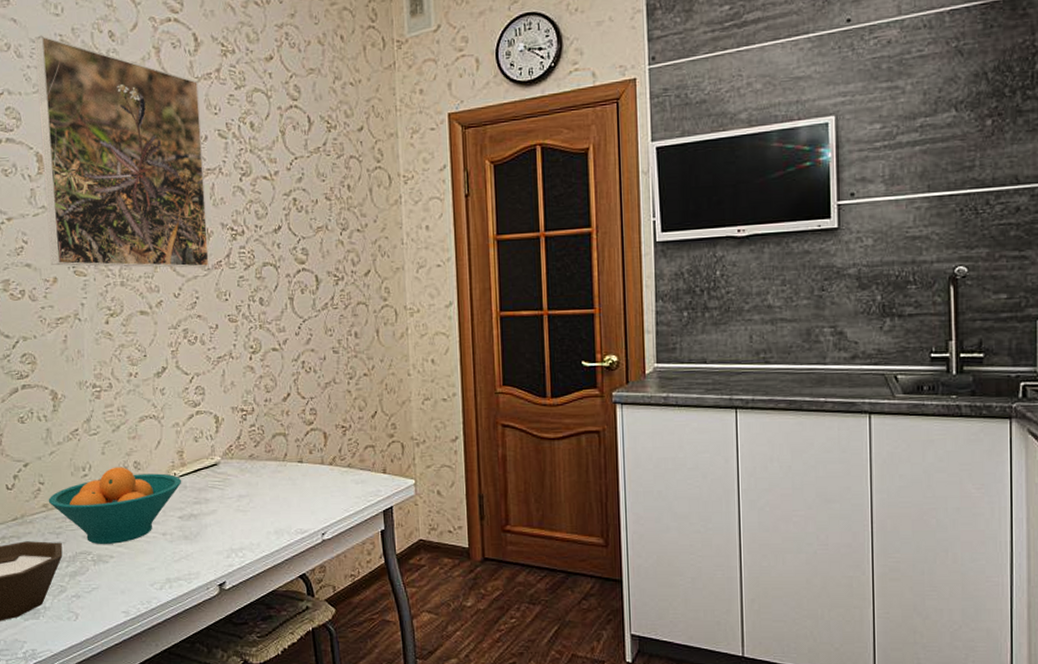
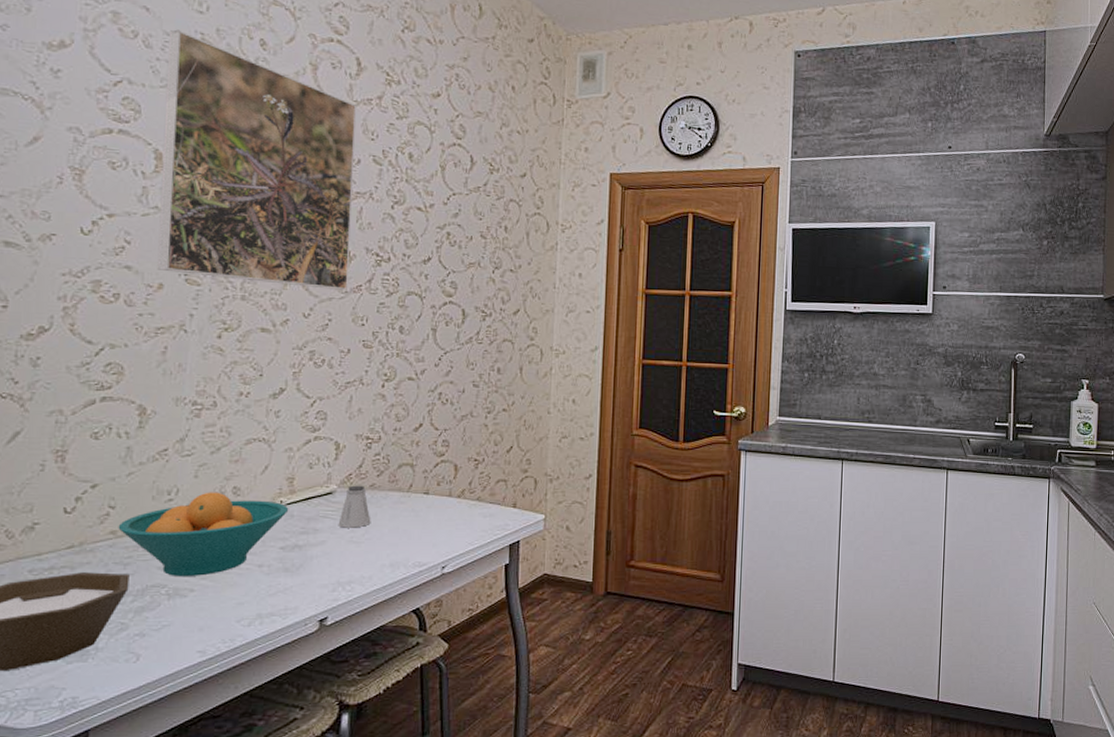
saltshaker: none [225,456,254,497] -> present [338,485,371,528]

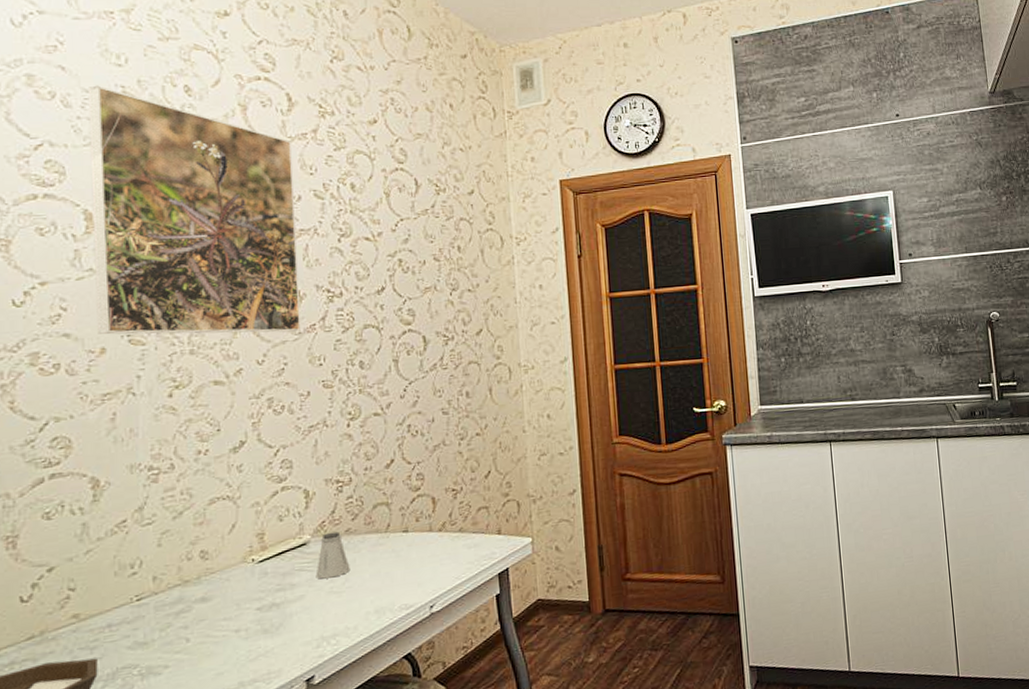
fruit bowl: present [118,492,289,576] -> none [80,558,262,655]

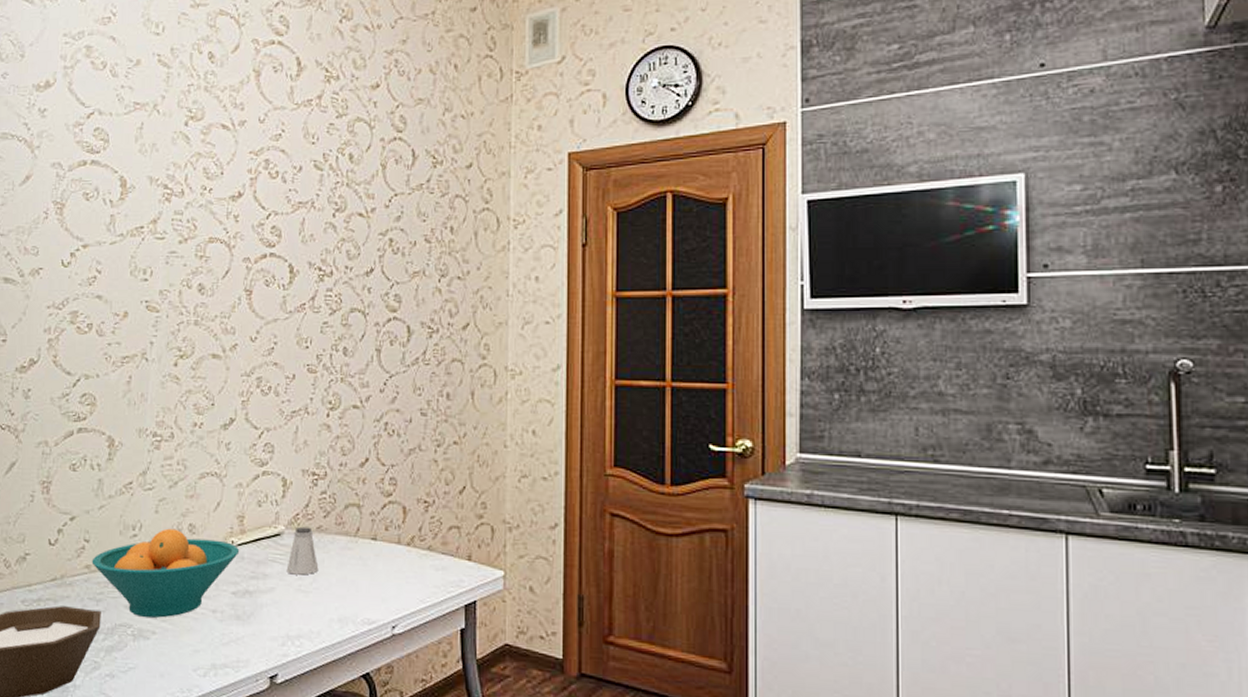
fruit bowl: none [80,558,262,655] -> present [91,528,240,618]
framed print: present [87,85,301,335] -> none [123,54,298,310]

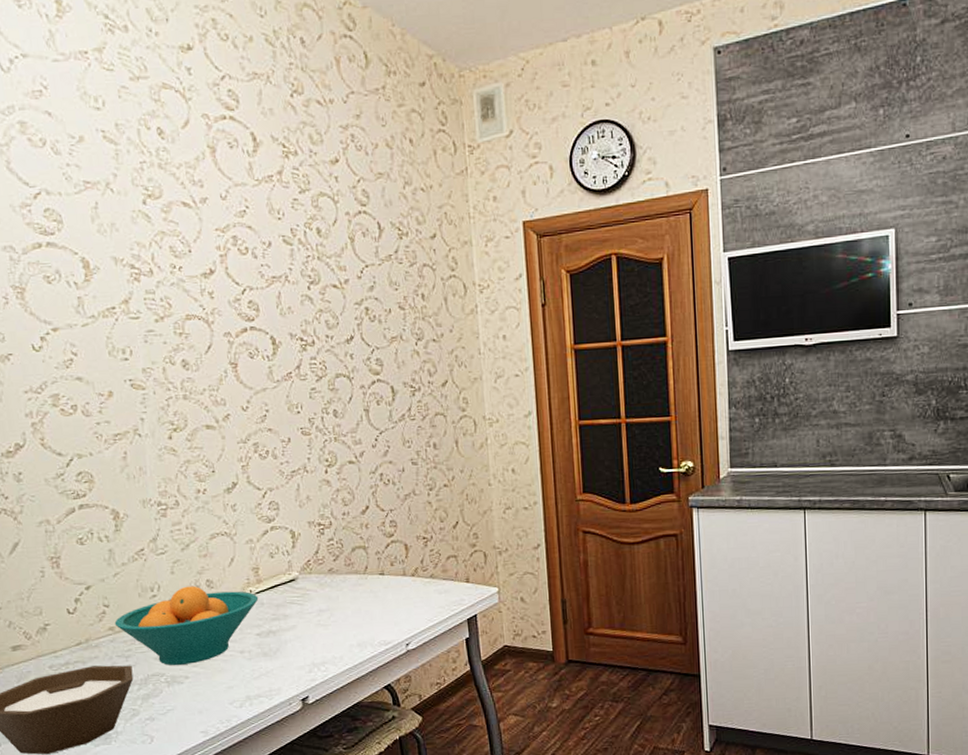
saltshaker: present [286,526,319,575] -> none [304,570,335,612]

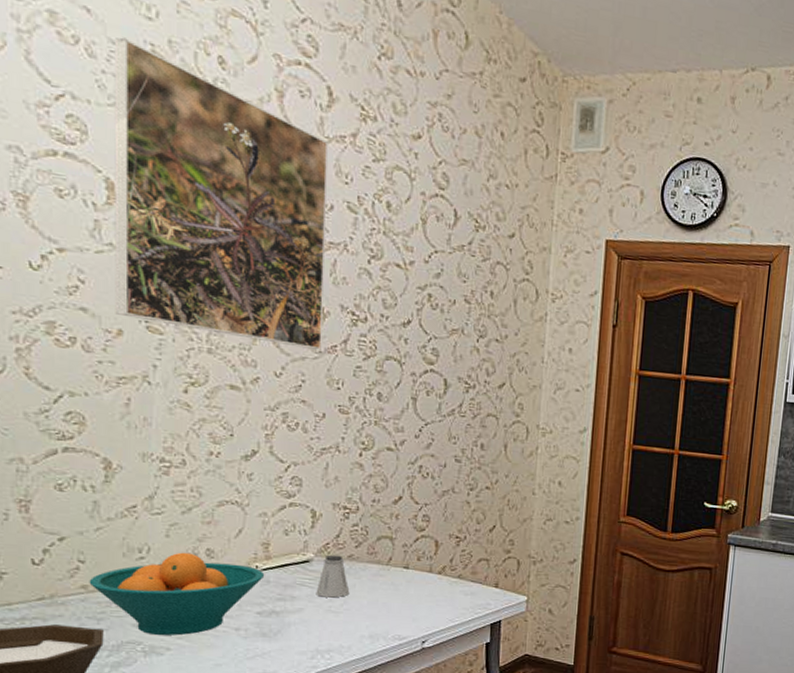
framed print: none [72,130,279,380] -> present [114,37,329,350]
saltshaker: none [304,570,335,612] -> present [316,555,350,598]

